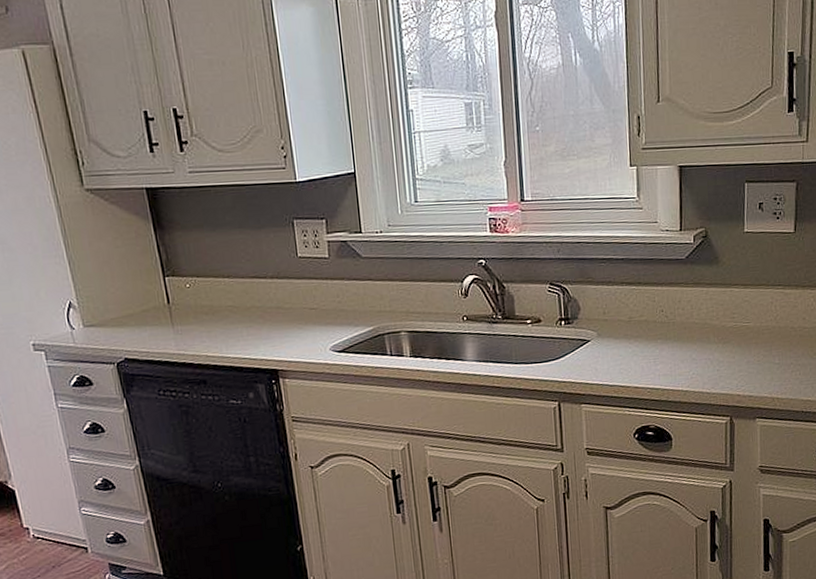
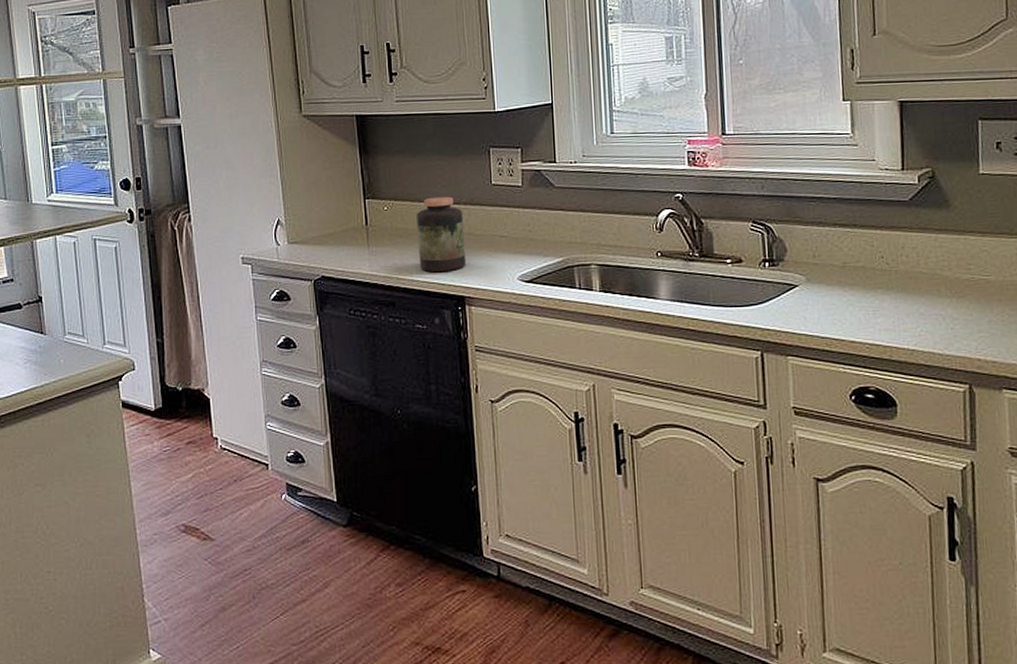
jar: none [221,271,277,348] -> present [416,196,467,273]

